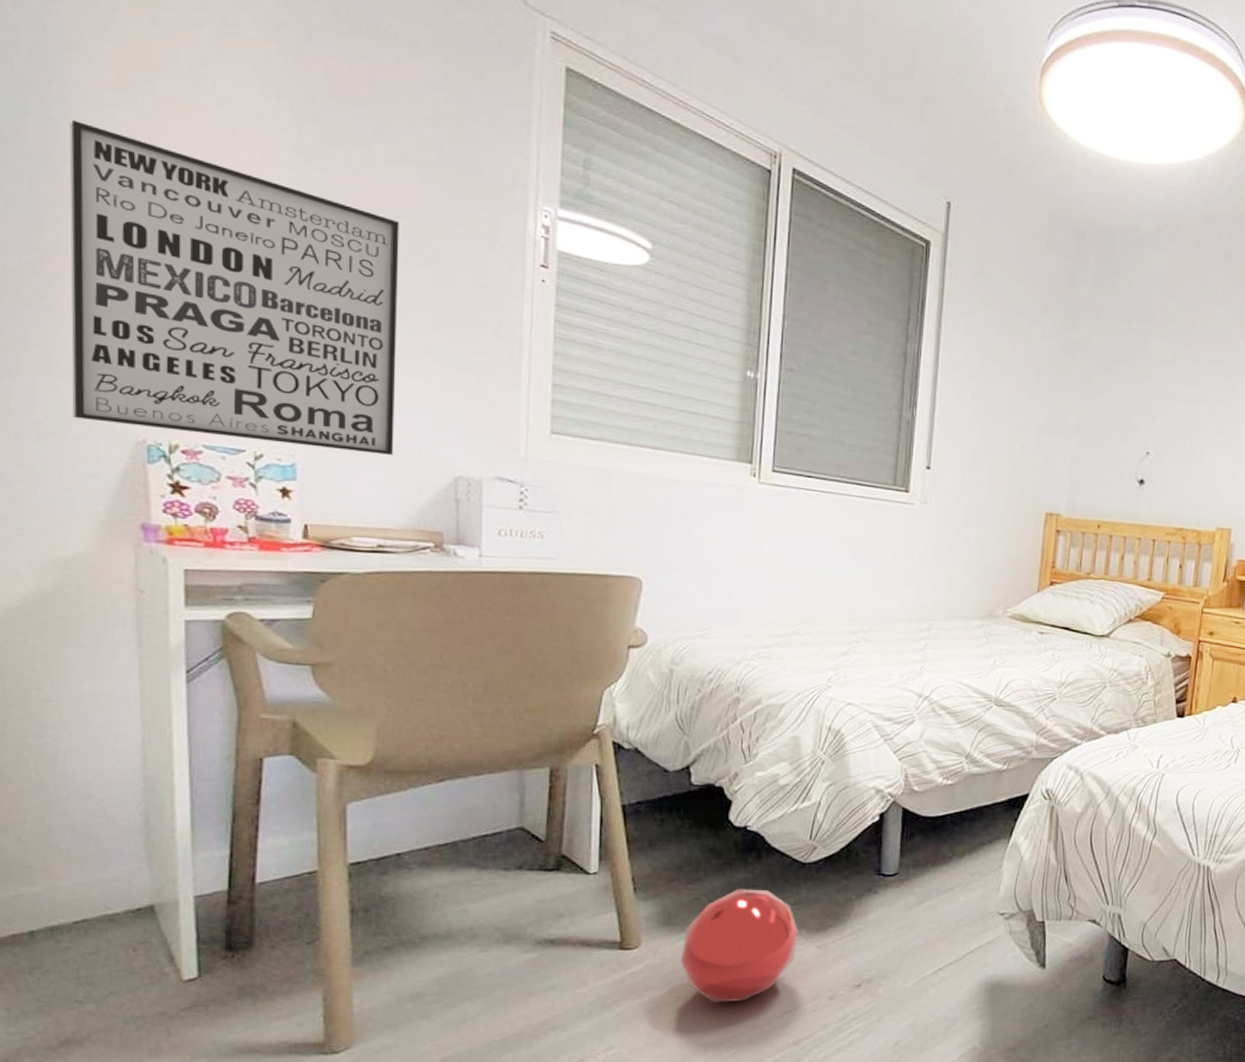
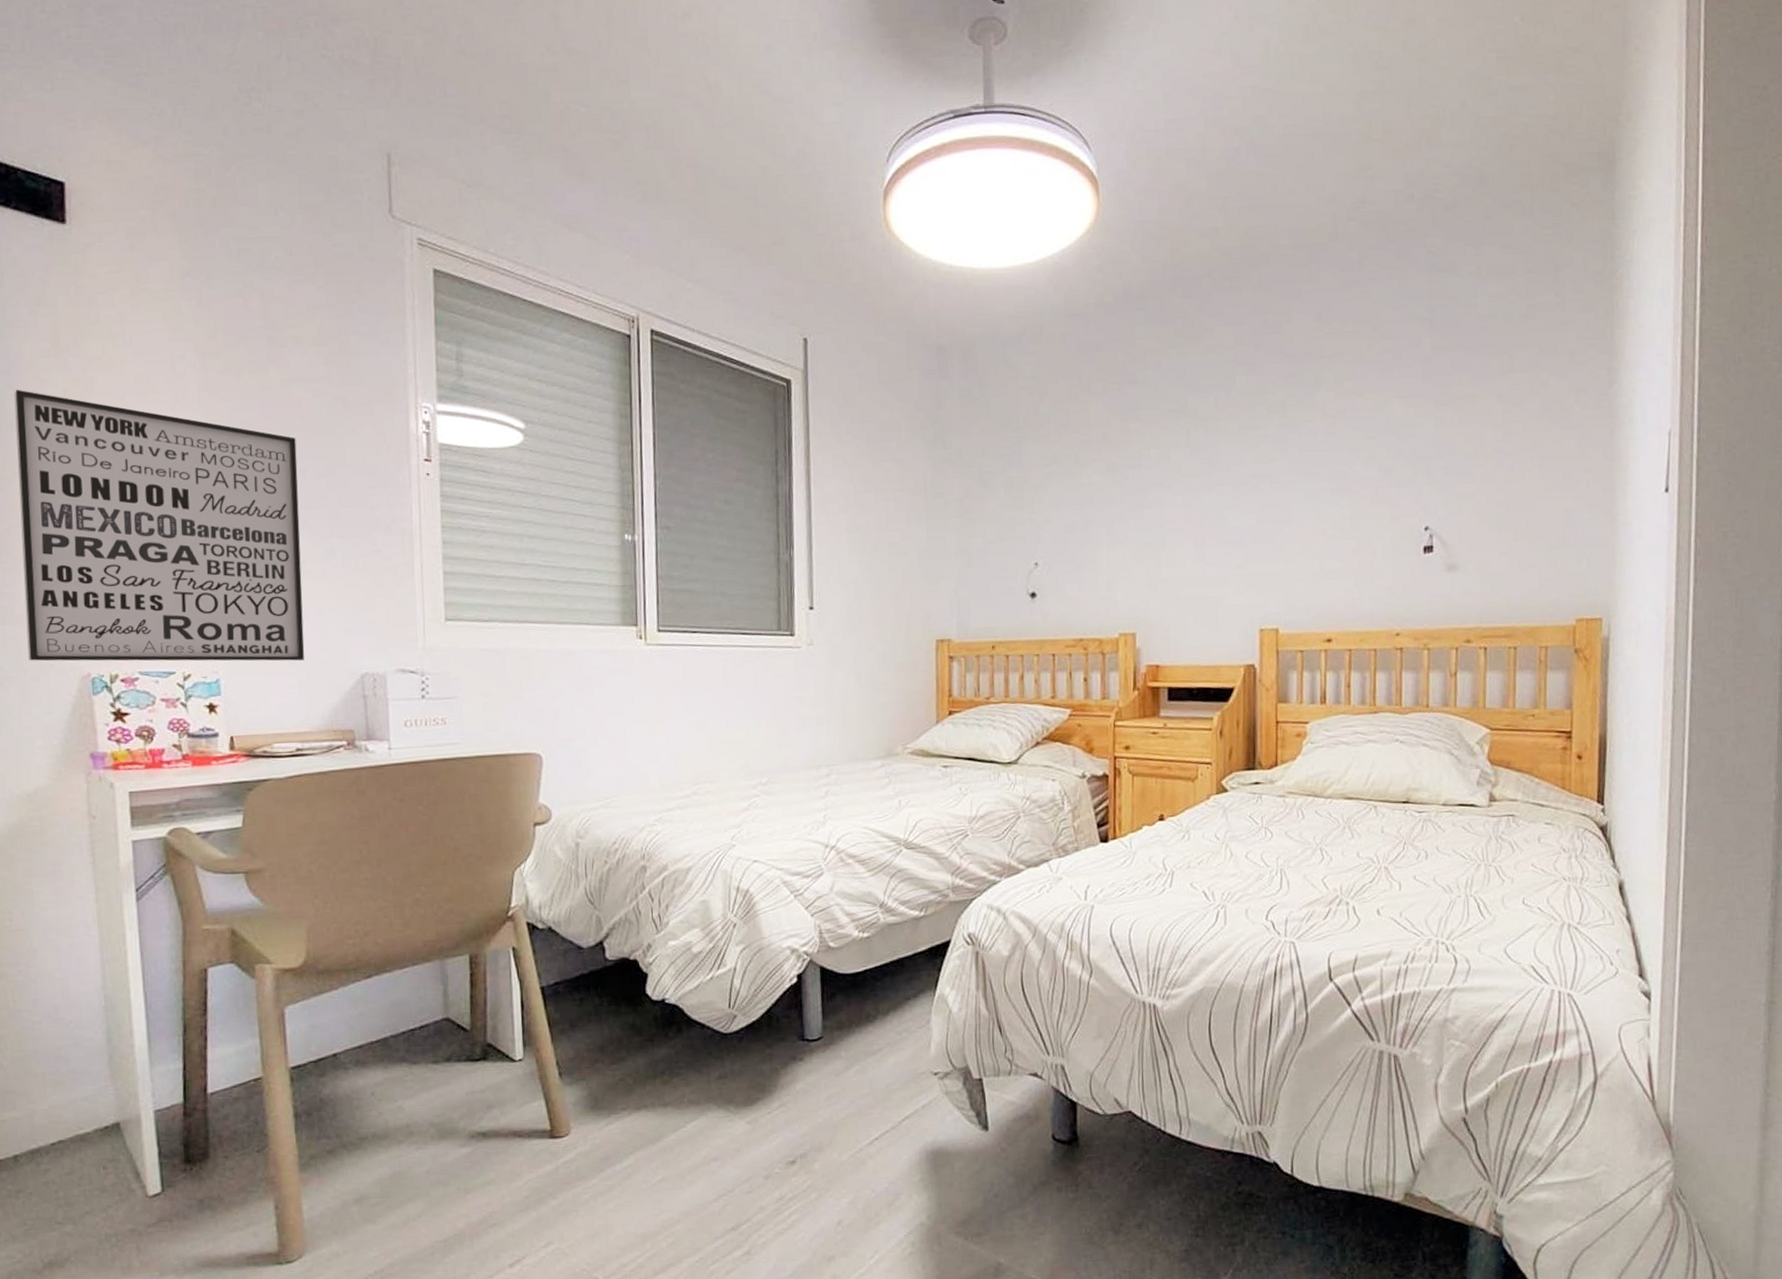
ball: present [680,889,799,1003] -> none [610,1065,727,1189]

